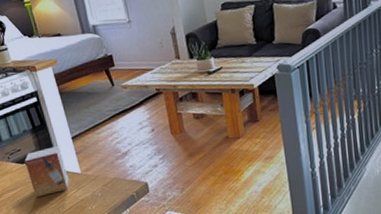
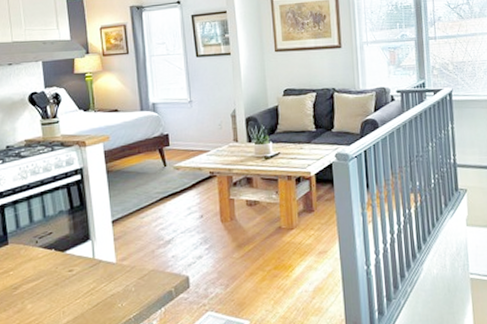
small box: present [24,145,69,197] -> none [54,229,101,290]

